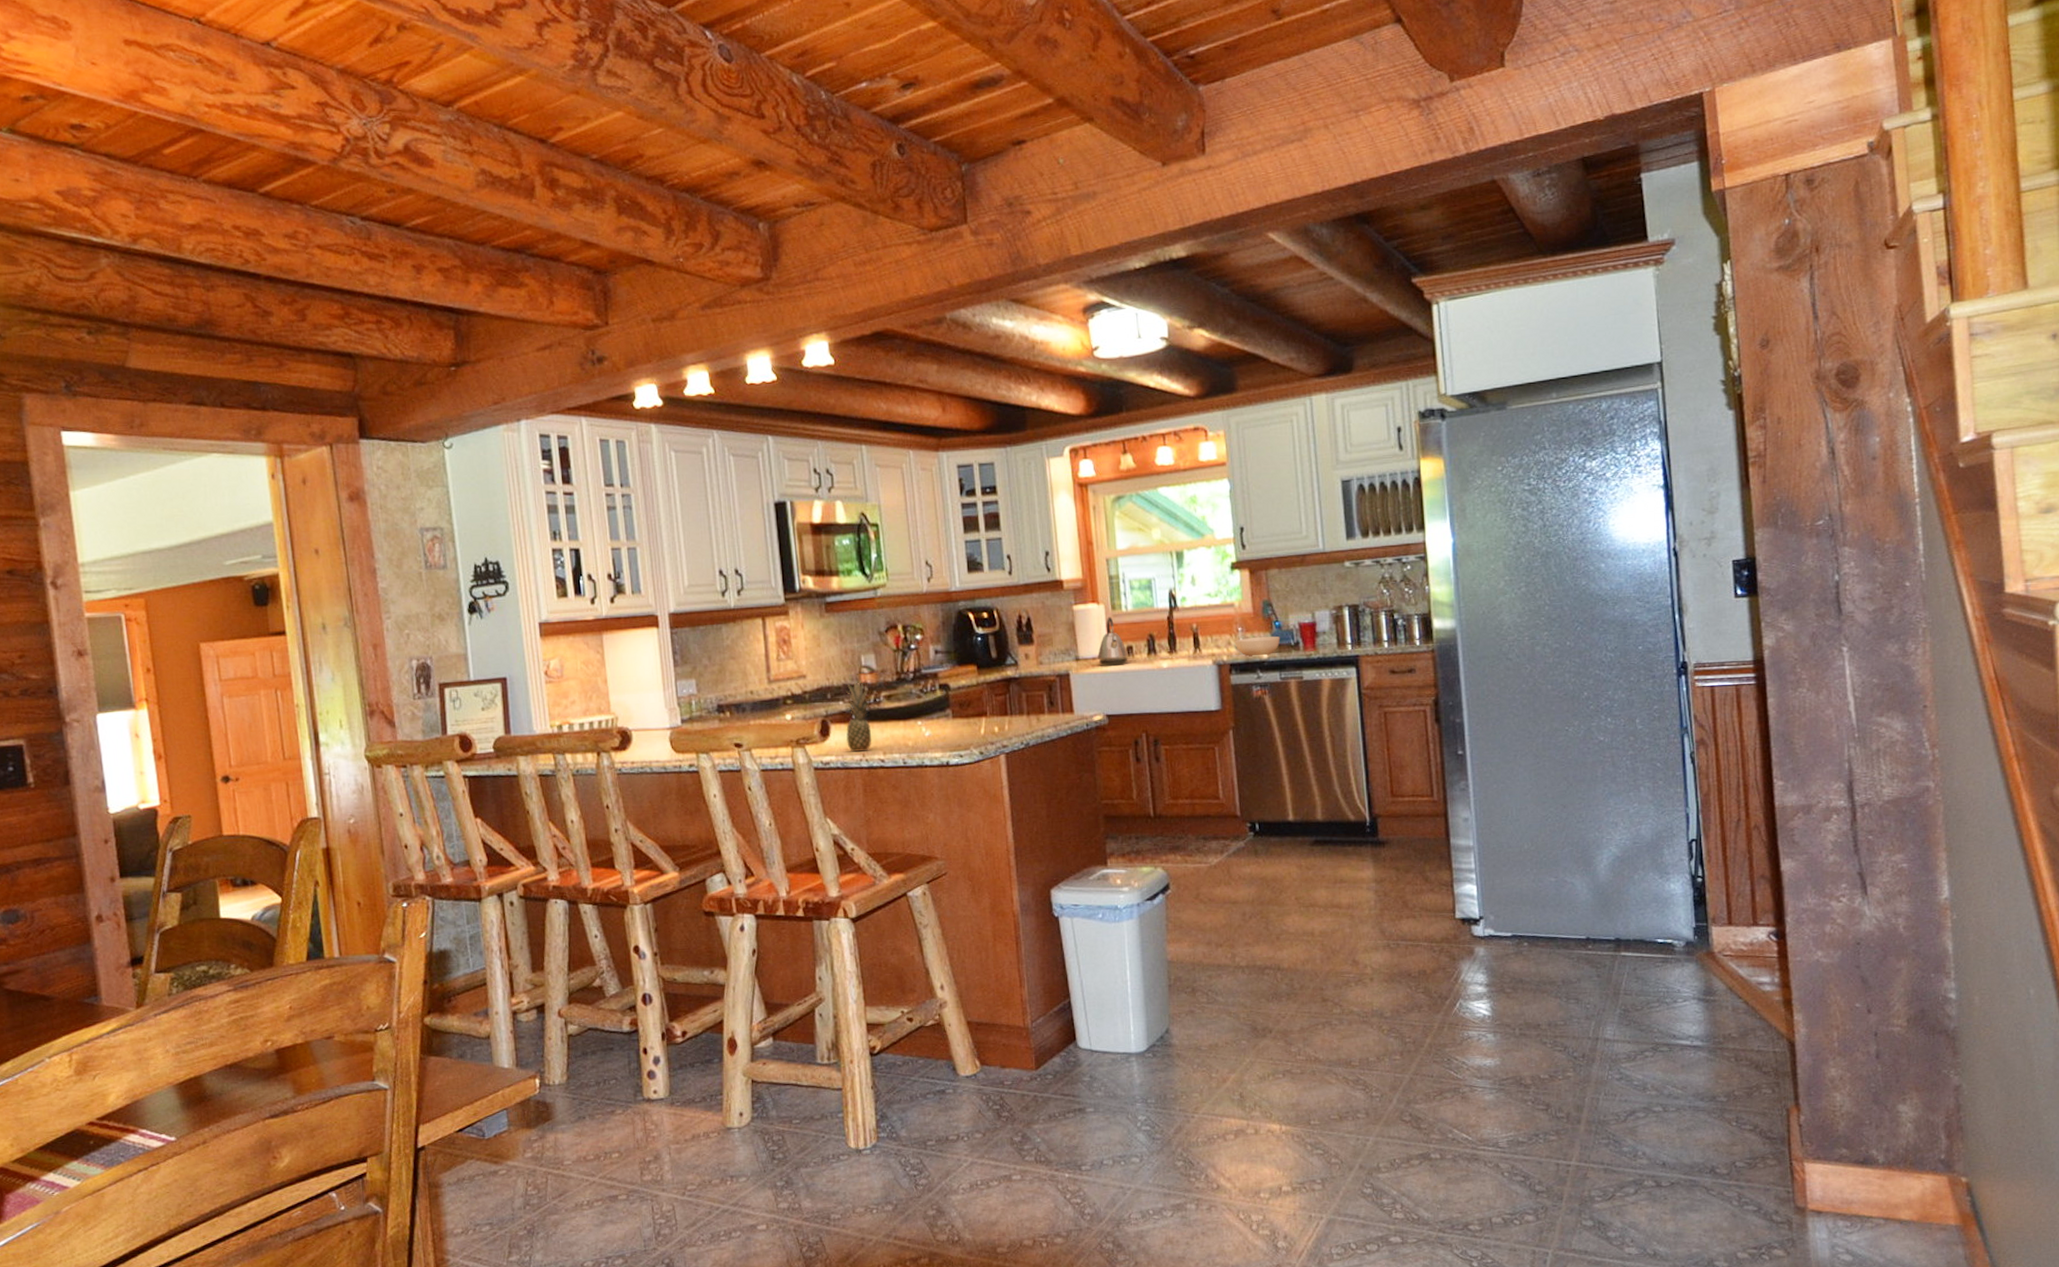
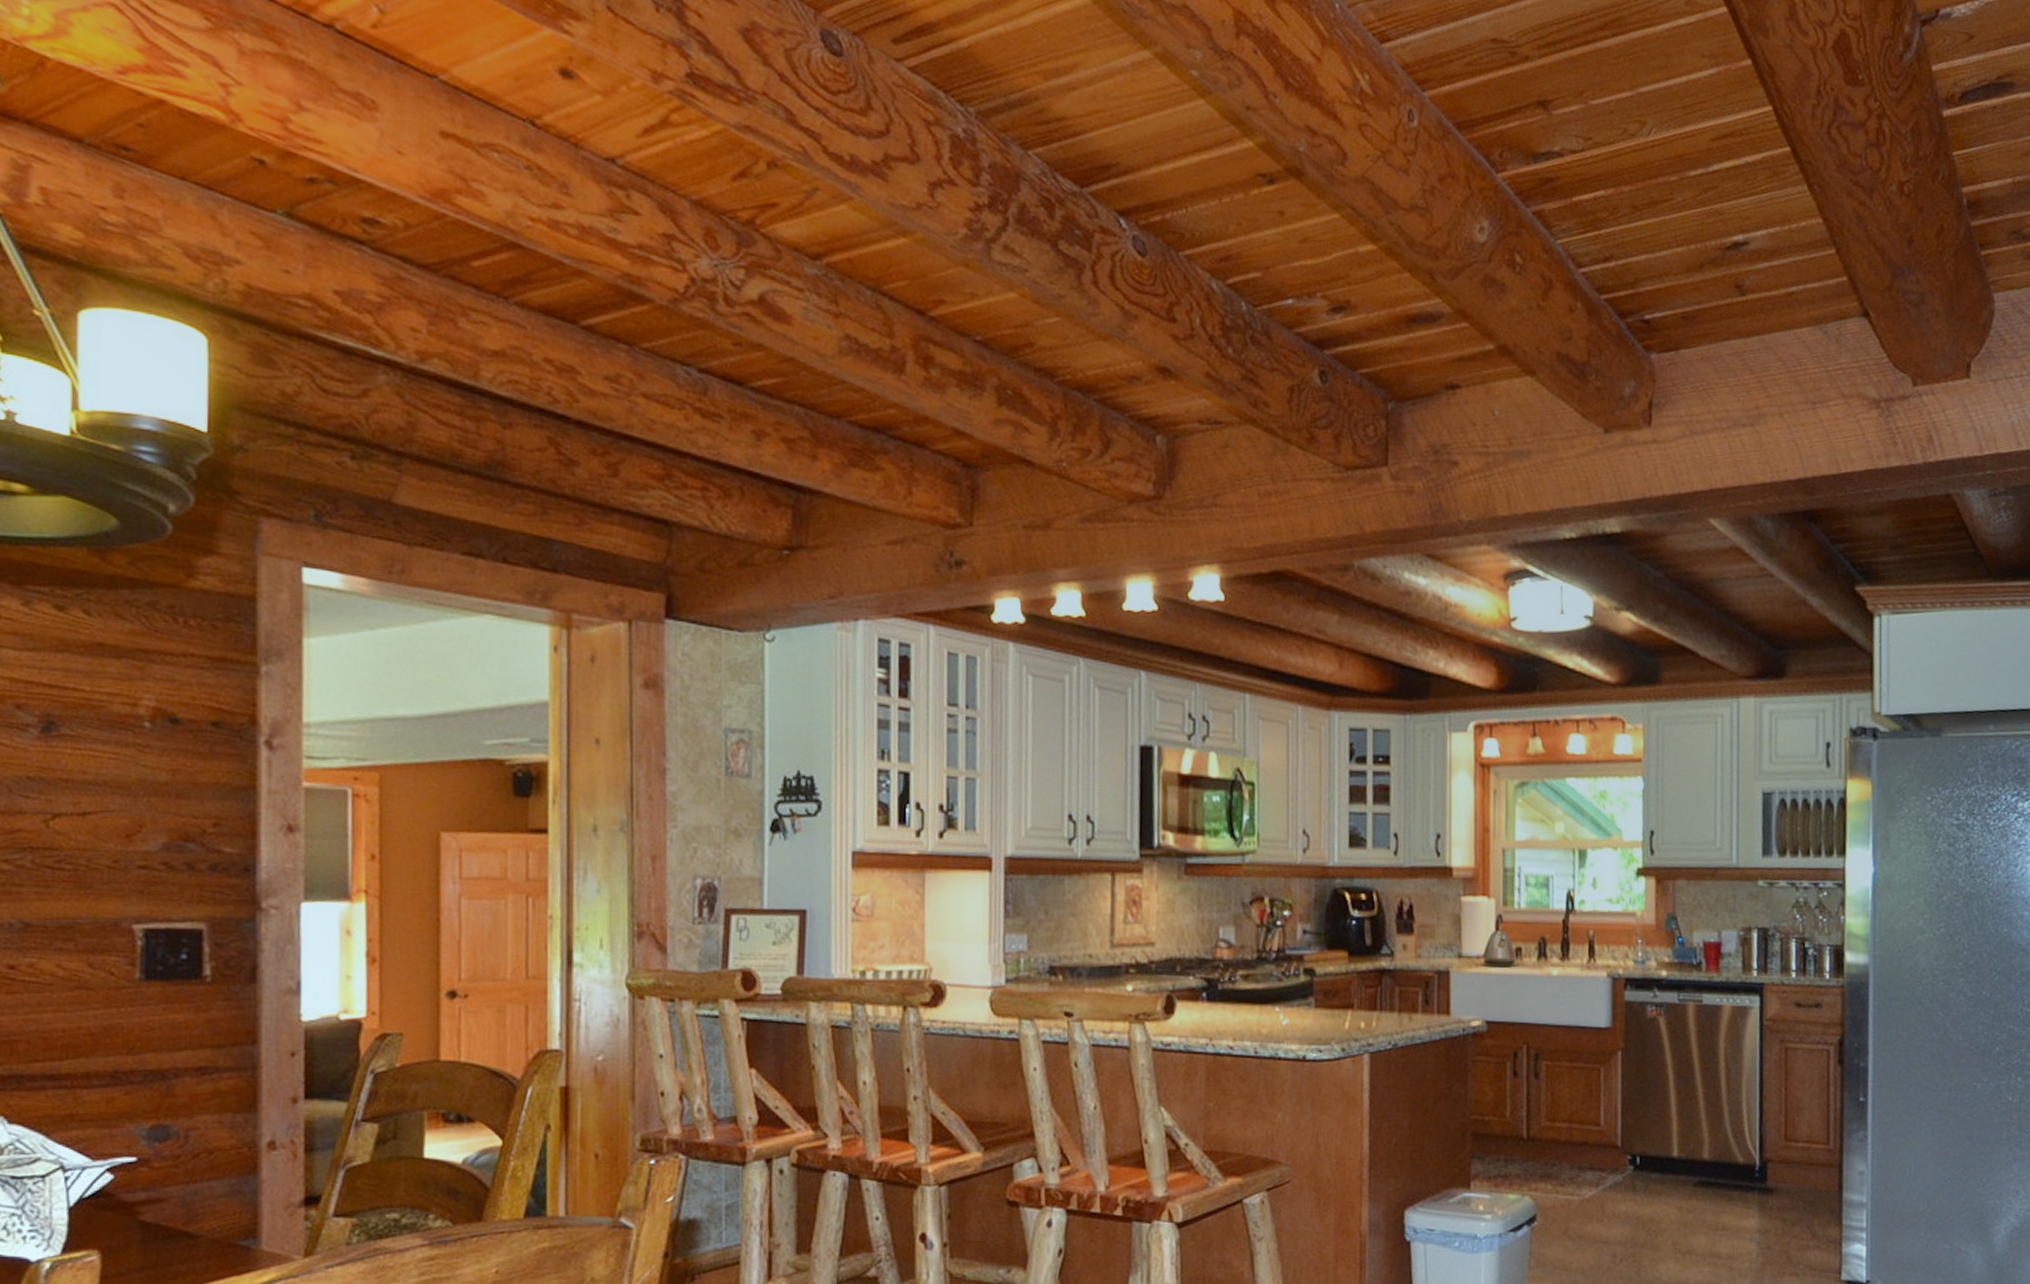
fruit: present [846,680,872,752] -> none [1193,953,1226,1035]
bowl: present [1234,636,1281,658] -> none [1632,951,1683,974]

